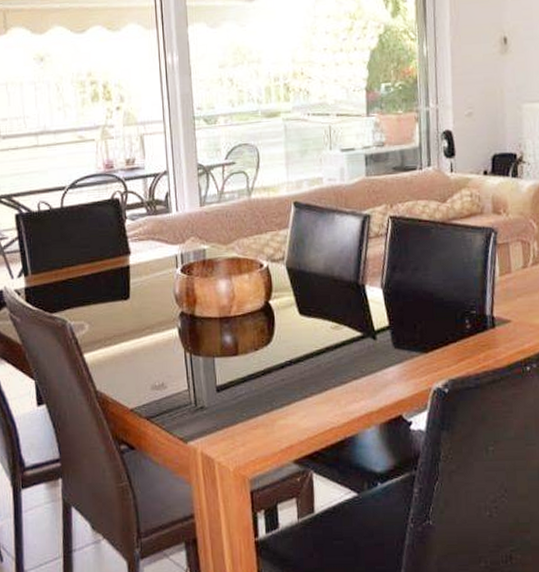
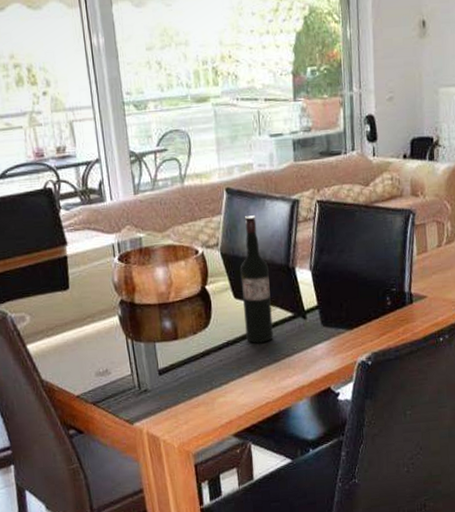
wine bottle: none [306,230,340,363] -> present [240,215,273,343]

